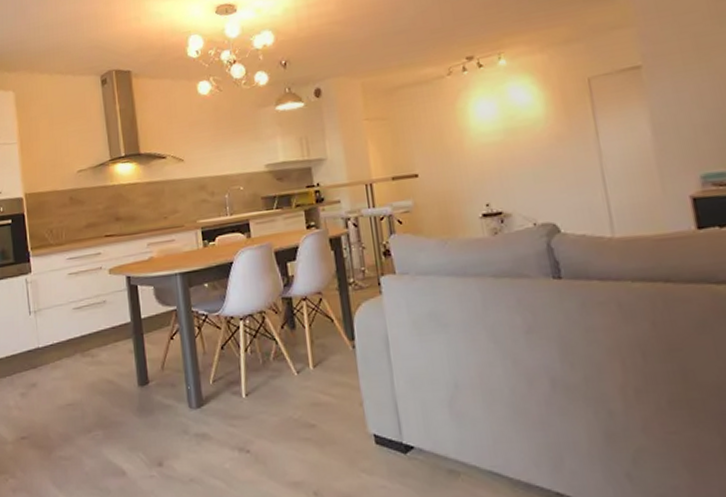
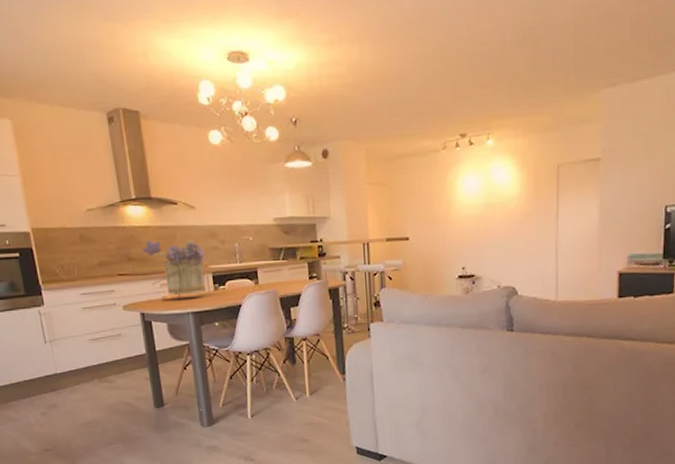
flower bouquet: none [130,193,196,261] -> present [142,239,207,301]

